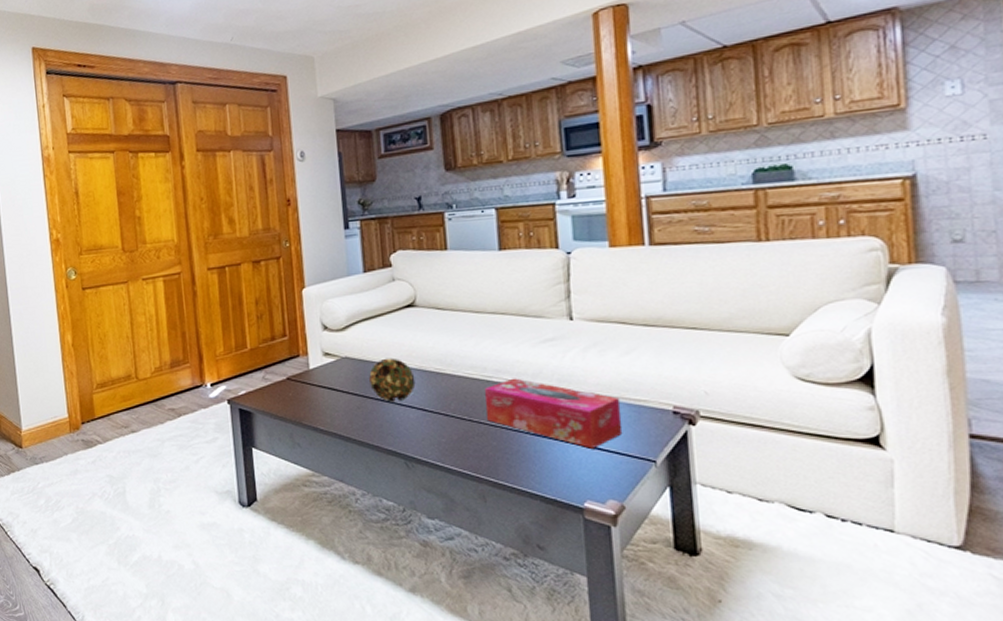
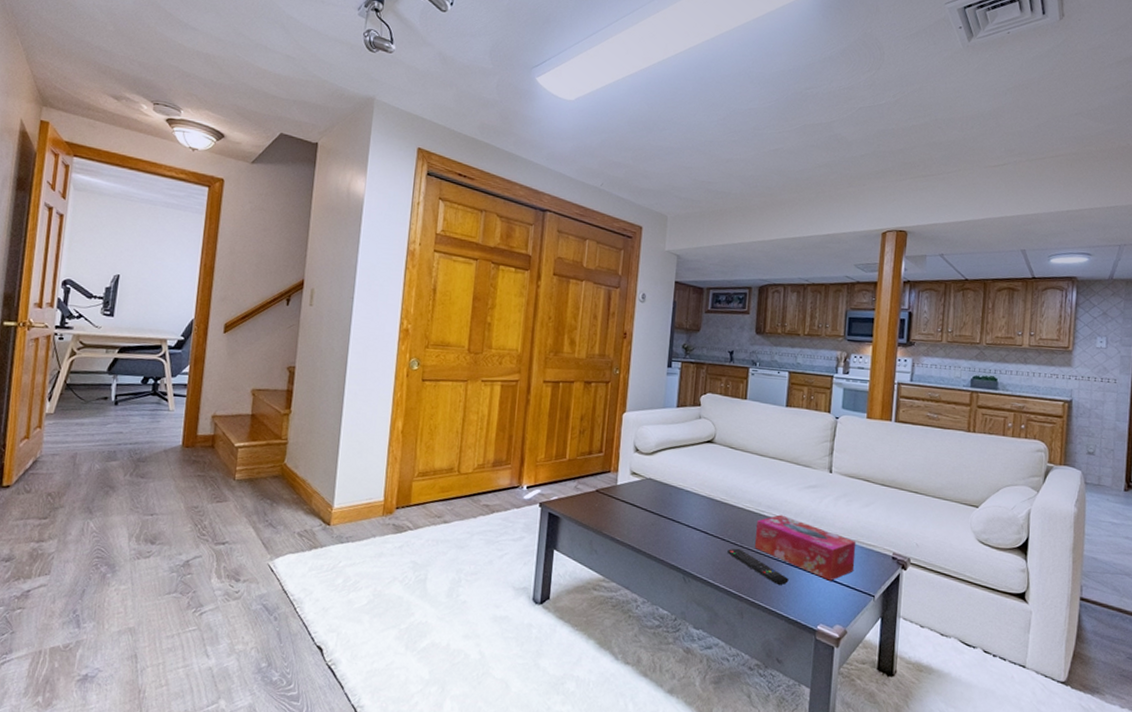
decorative ball: present [369,358,416,402] -> none [665,484,704,523]
remote control: none [453,424,538,459] -> present [727,549,789,585]

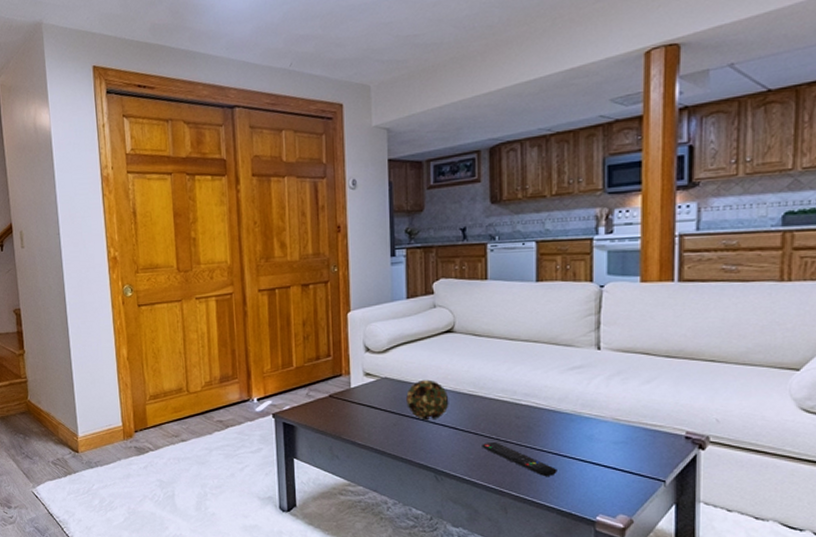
decorative ball: none [665,484,704,523] -> present [406,379,449,421]
tissue box: present [754,514,856,581] -> none [512,402,638,468]

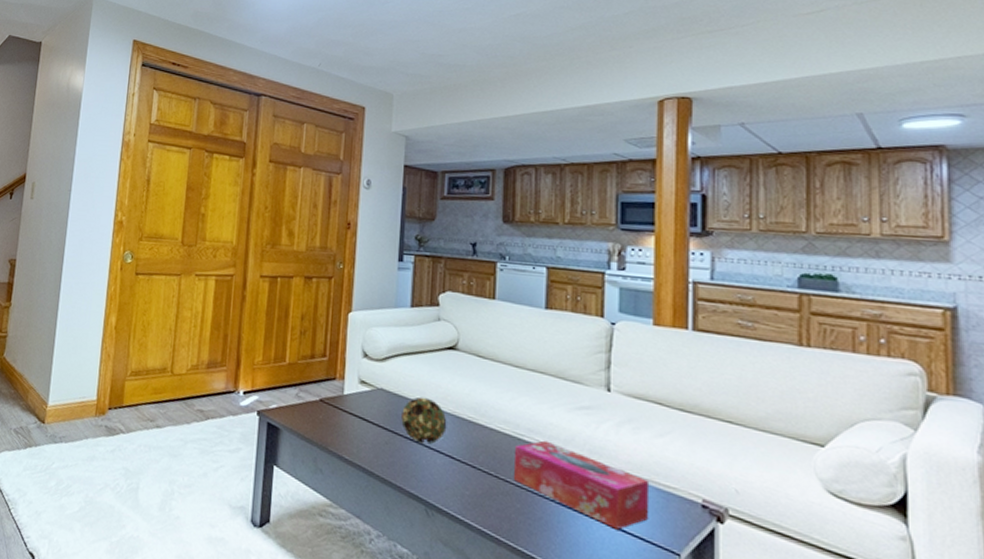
remote control: present [482,443,557,476] -> none [479,479,561,529]
tissue box: none [512,402,638,468] -> present [513,440,650,530]

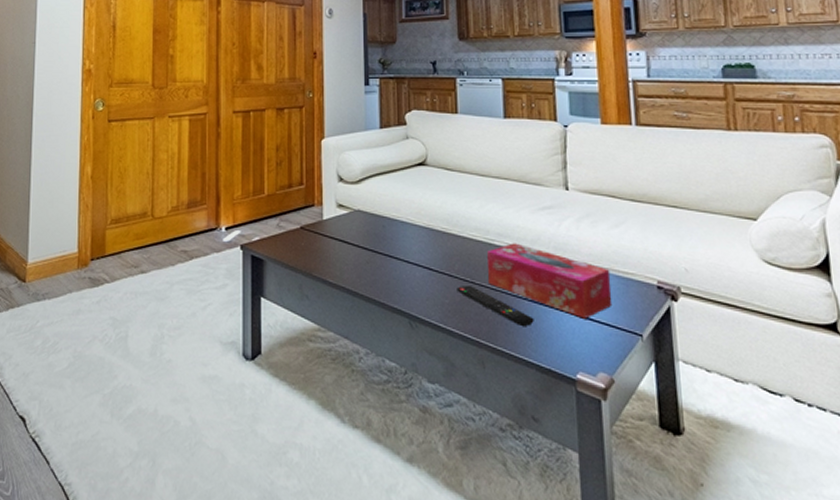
decorative ball: present [401,396,447,444] -> none [379,214,423,259]
remote control: none [479,479,561,529] -> present [457,286,534,326]

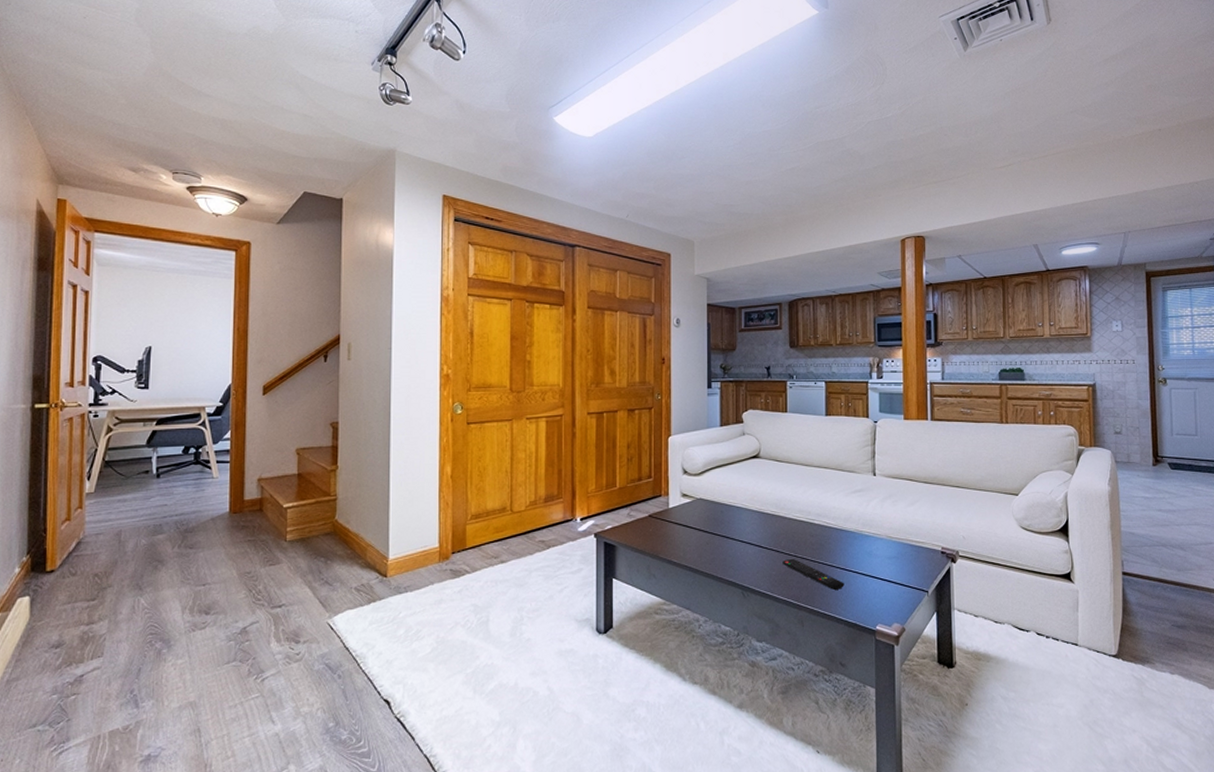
tissue box: present [486,243,613,319] -> none [807,521,906,581]

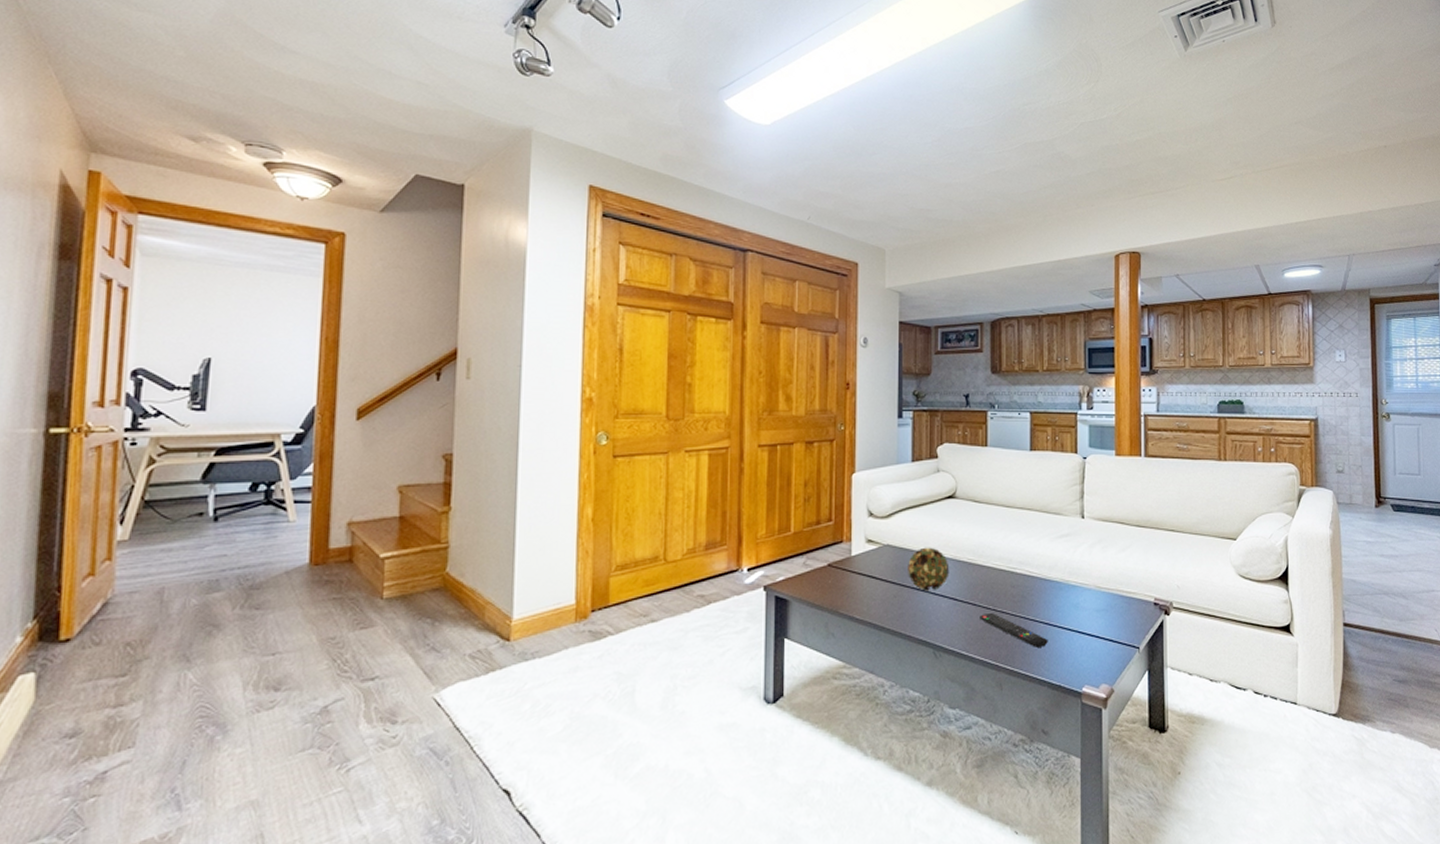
decorative ball: none [718,500,755,539] -> present [908,547,950,591]

